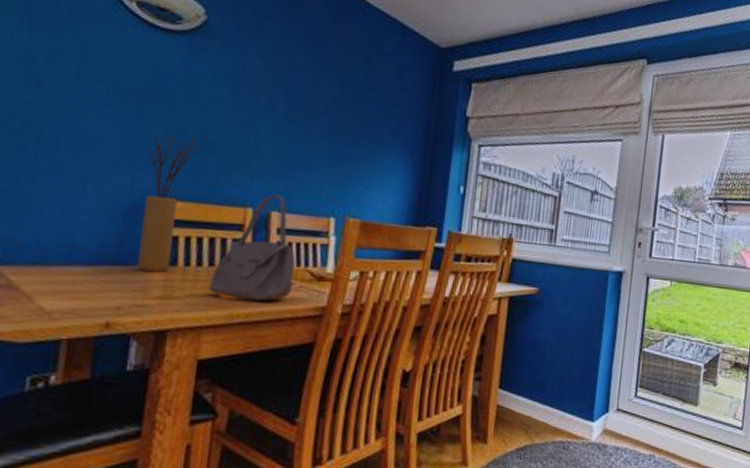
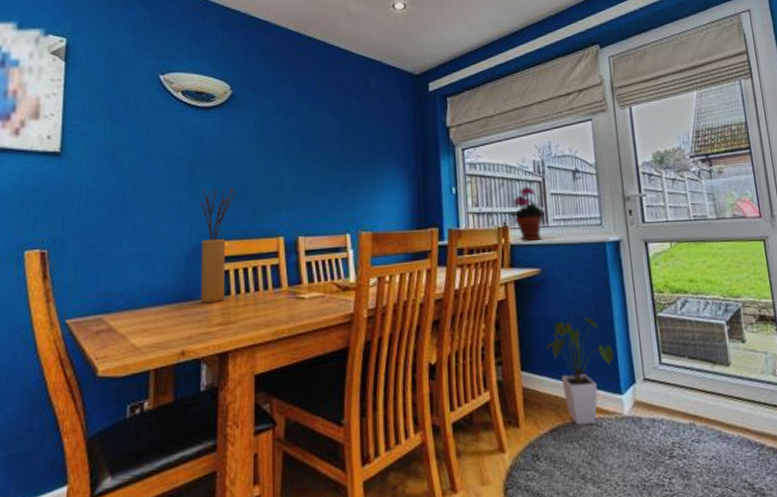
handbag: present [209,194,296,302] -> none [257,222,323,317]
potted plant: none [517,200,554,260] -> present [510,187,544,243]
house plant: none [528,341,594,447] -> present [546,315,614,425]

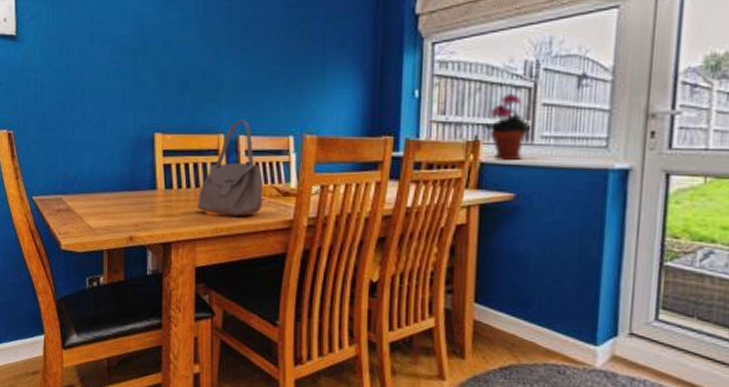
vase: present [200,187,237,304] -> none [143,78,179,195]
handbag: none [257,222,323,317] -> present [198,119,263,216]
house plant: present [546,315,614,425] -> none [508,252,595,370]

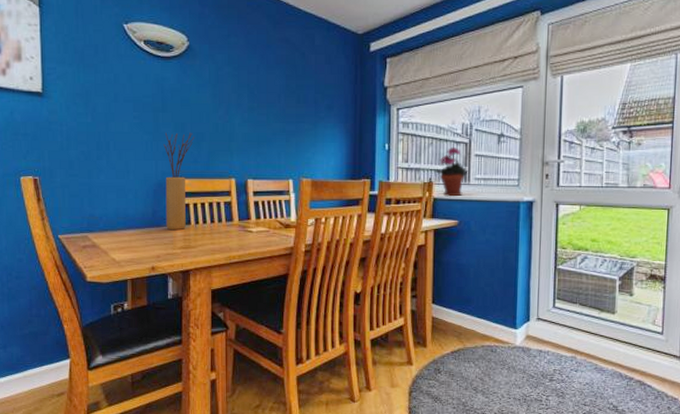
vase: none [143,78,179,195] -> present [163,132,195,231]
handbag: present [198,119,263,216] -> none [213,166,268,246]

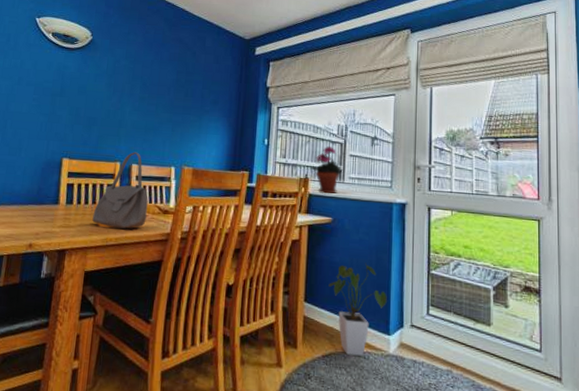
vase: present [163,132,195,231] -> none [48,115,87,209]
handbag: none [213,166,268,246] -> present [92,152,148,229]
house plant: none [456,263,514,350] -> present [328,263,387,356]

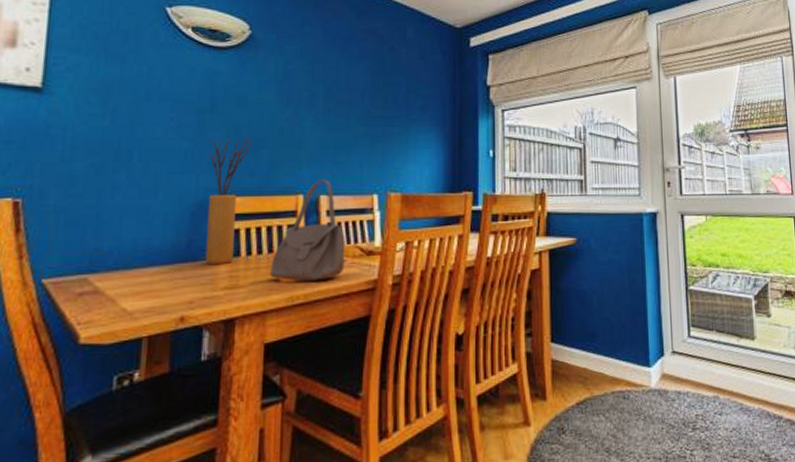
vase: none [48,115,87,209] -> present [205,138,253,266]
potted plant: present [312,146,342,195] -> none [548,153,583,212]
house plant: present [328,263,387,356] -> none [577,287,644,398]

